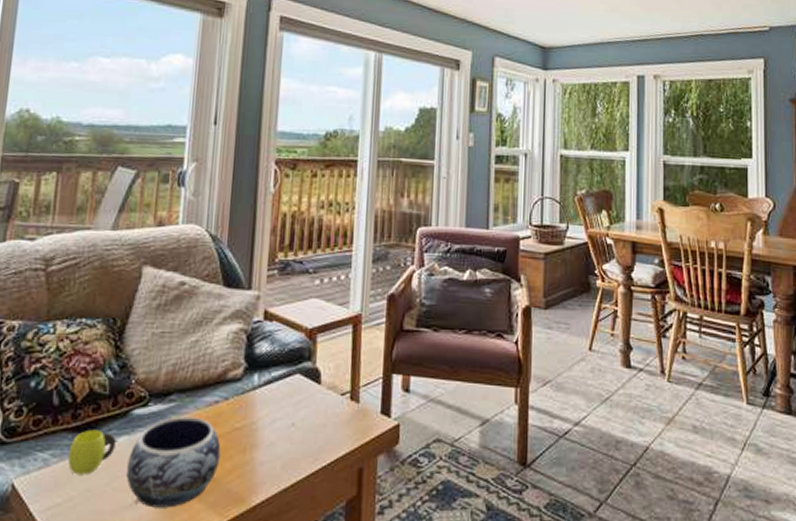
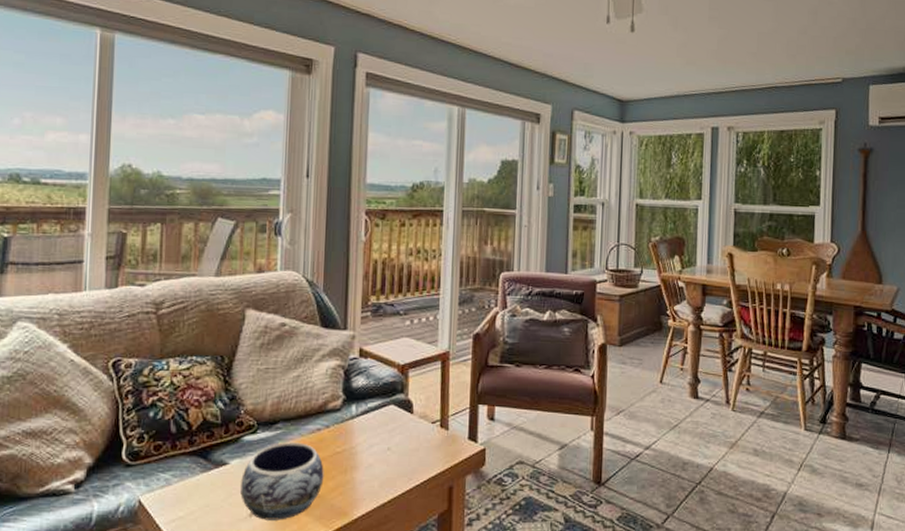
cup: present [67,429,116,475] -> none [187,453,230,493]

